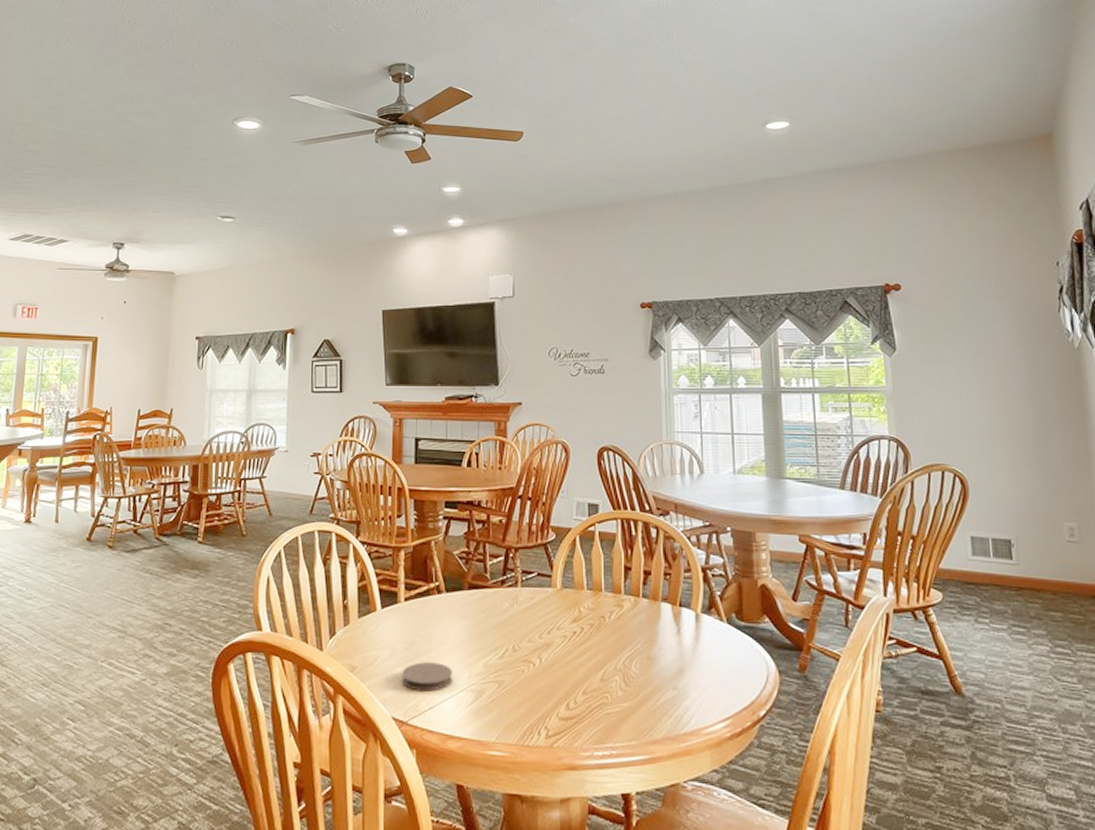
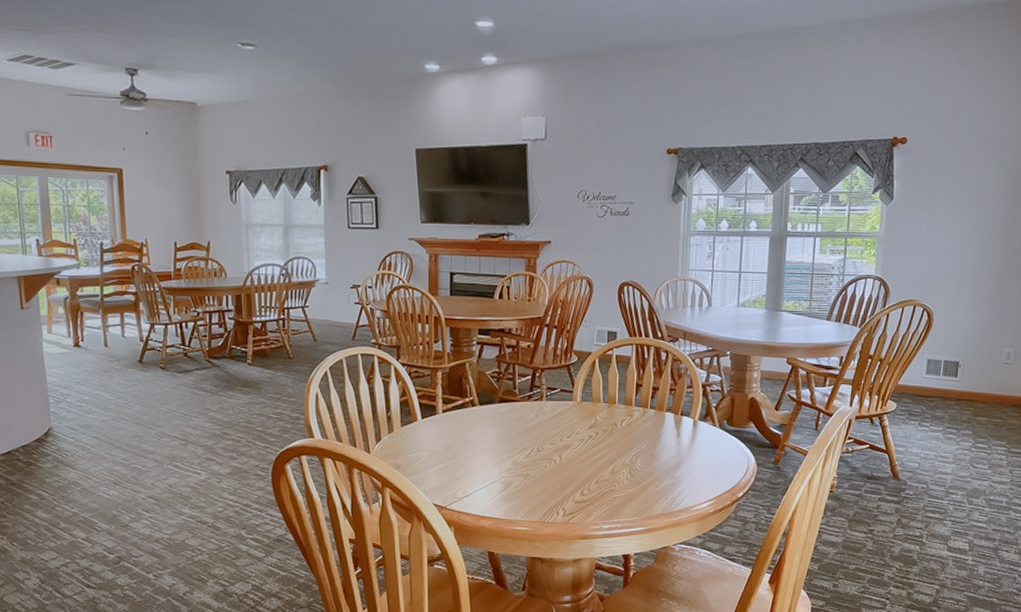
coaster: present [402,662,452,692] -> none [441,461,485,484]

